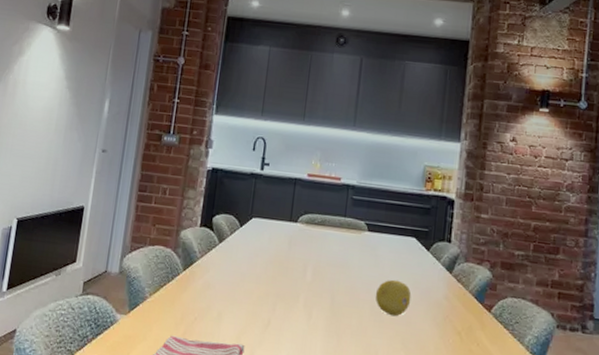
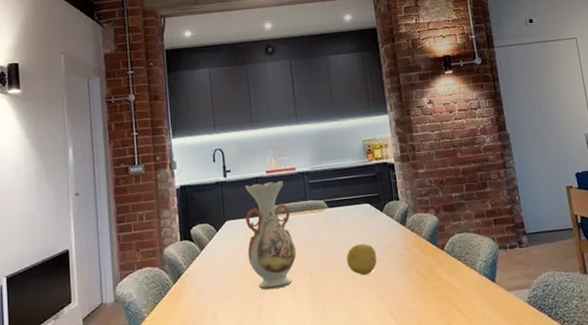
vase: none [267,184,325,306] -> present [245,180,296,291]

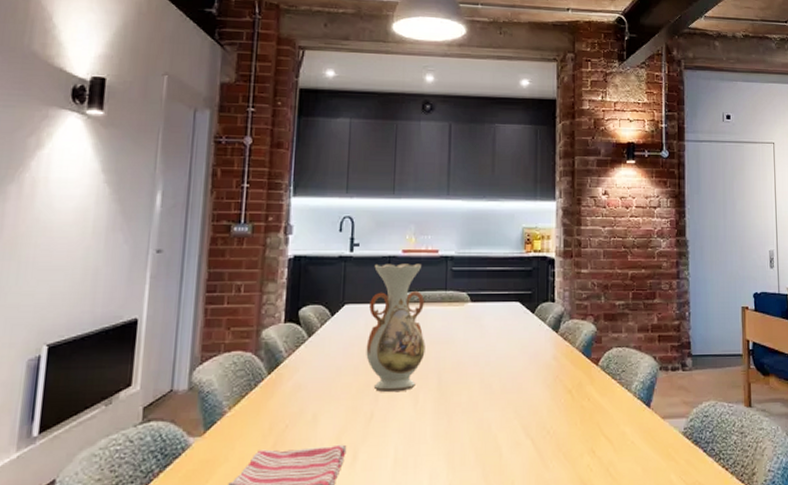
fruit: present [346,243,377,275] -> none [483,348,520,386]

